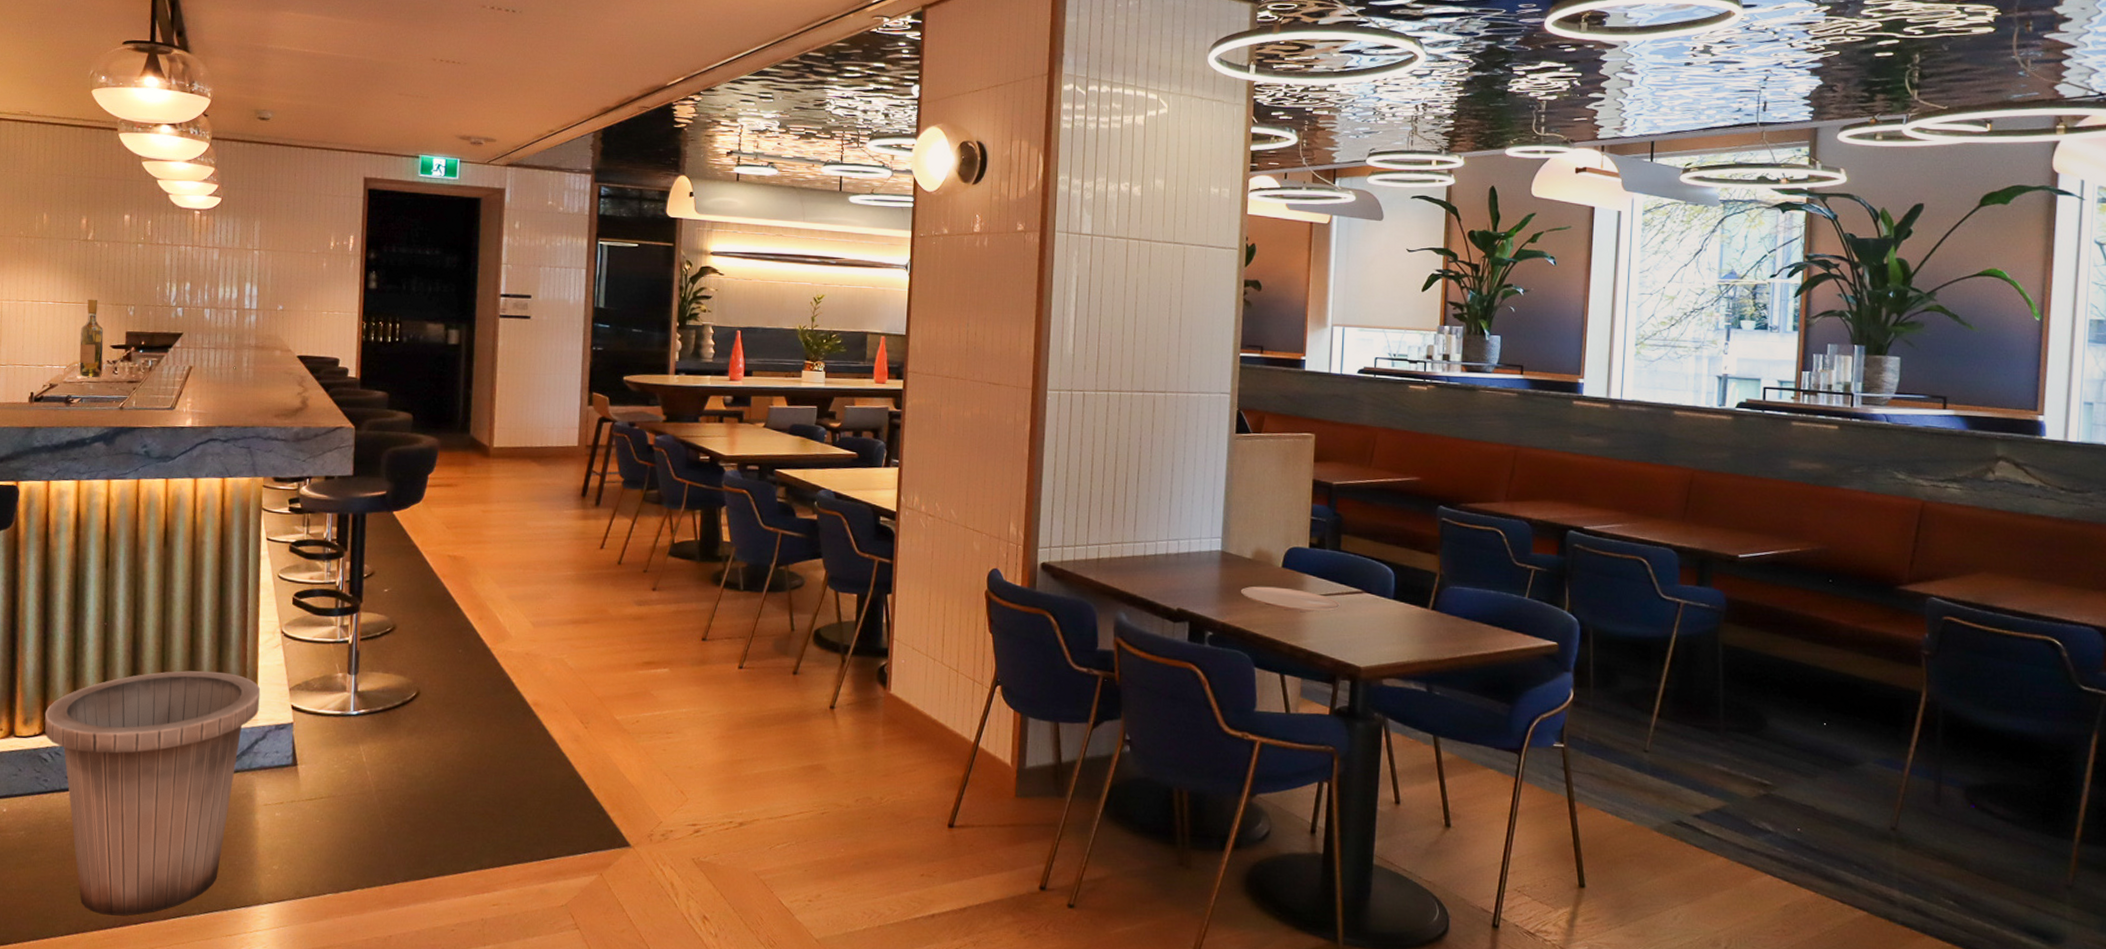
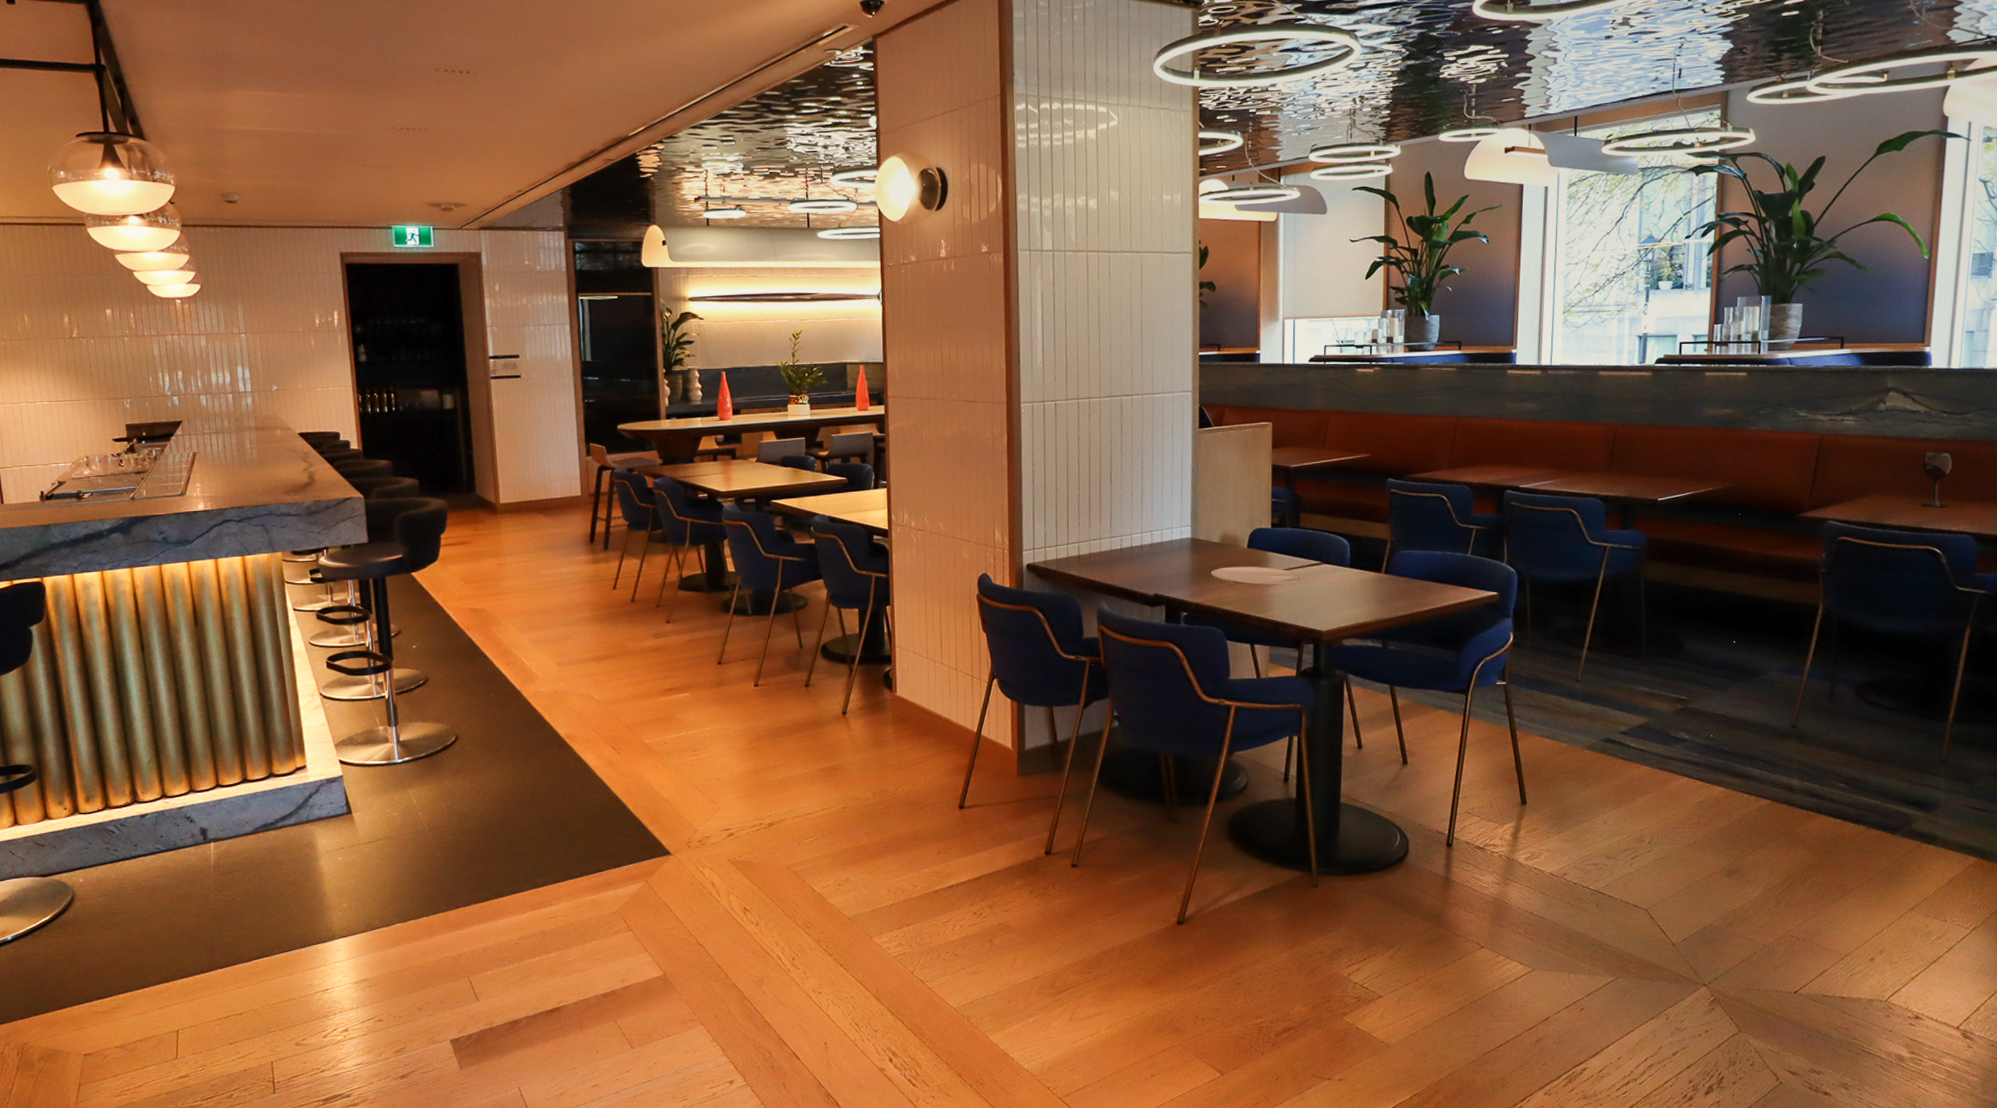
trash can: present [44,670,261,916] -> none [104,736,309,963]
bottle: present [79,299,104,377] -> none [80,395,109,472]
wine glass: none [2037,531,2072,595] -> present [1921,452,1952,508]

